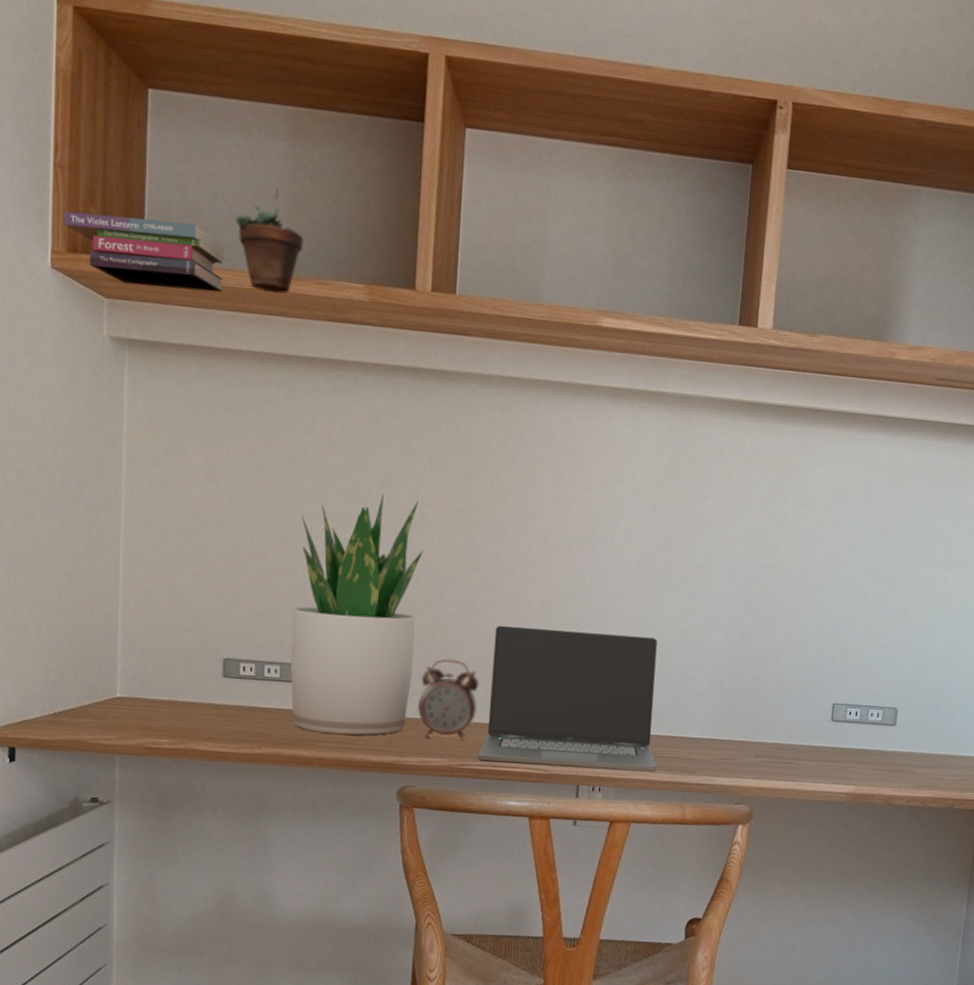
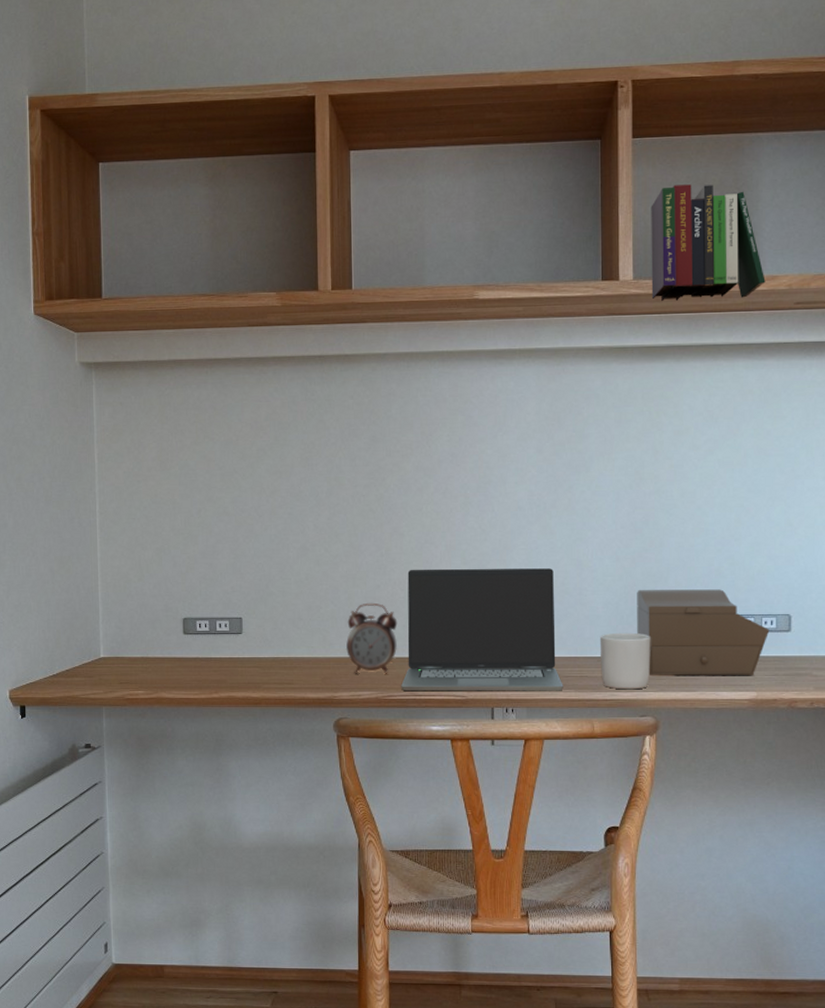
books: present [63,210,227,293] -> none [41,263,166,319]
succulent plant: present [235,187,304,294] -> none [170,223,225,310]
planter: present [290,494,424,736] -> none [236,465,341,677]
mug: none [697,713,754,776] -> present [599,632,651,690]
sewing box: none [740,670,875,768] -> present [637,589,770,675]
books: none [790,229,910,366] -> present [651,184,766,302]

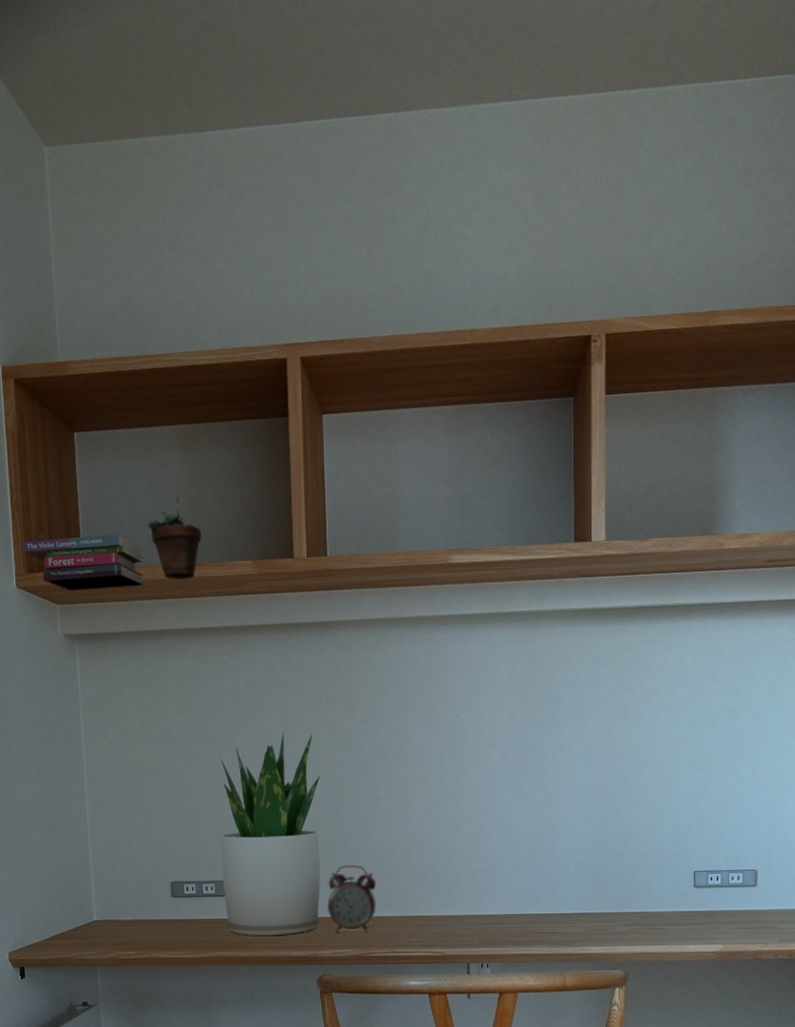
books: none [41,263,166,319] -> present [21,534,144,591]
succulent plant: none [170,223,225,310] -> present [148,492,202,580]
planter: none [236,465,341,677] -> present [220,732,321,937]
laptop: present [401,568,563,691] -> none [381,829,536,948]
mug: present [599,632,651,690] -> none [571,889,621,944]
sewing box: present [637,589,770,675] -> none [607,846,736,930]
books: present [651,184,766,302] -> none [624,441,738,563]

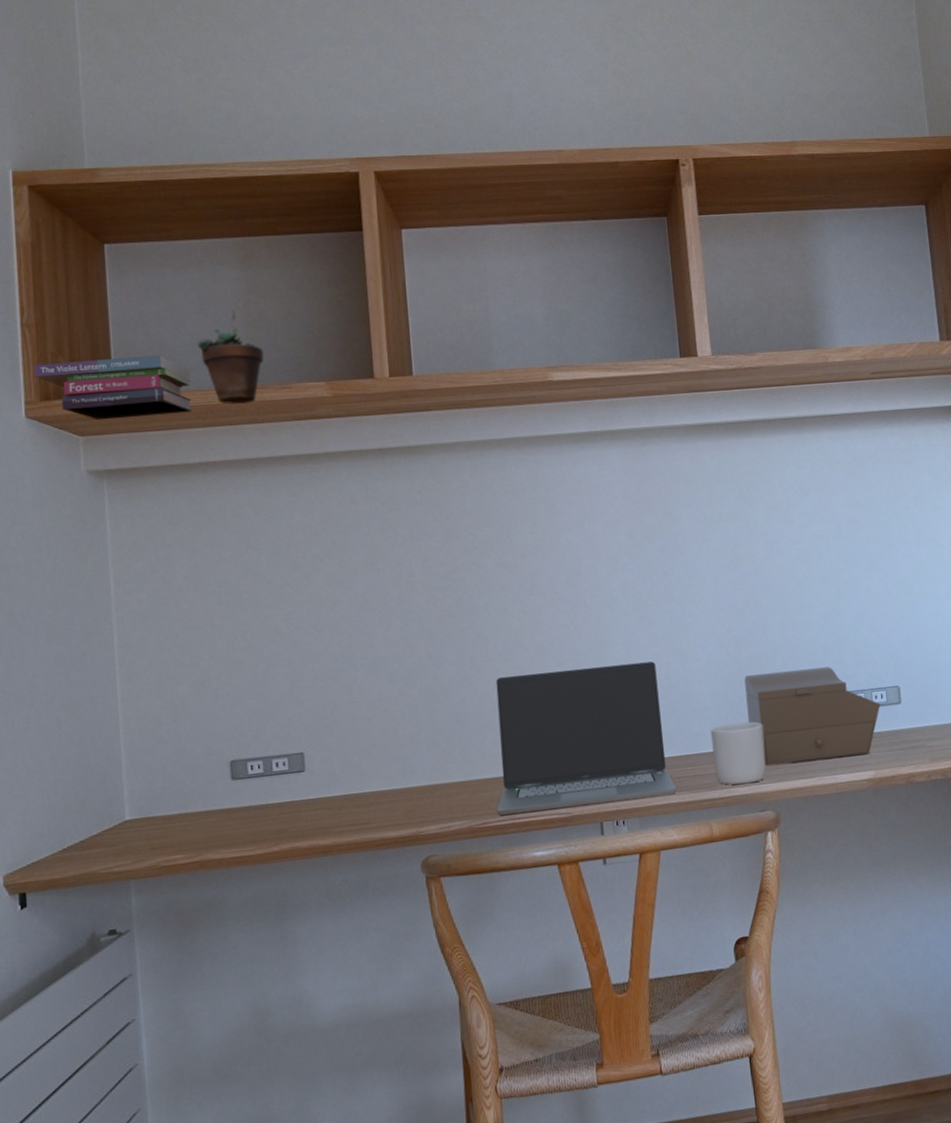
planter: present [220,732,321,937] -> none [291,571,421,819]
alarm clock: present [328,864,377,933] -> none [430,719,490,803]
laptop: none [381,829,536,948] -> present [495,661,677,815]
mug: none [571,889,621,944] -> present [710,721,766,785]
sewing box: none [607,846,736,930] -> present [744,667,881,766]

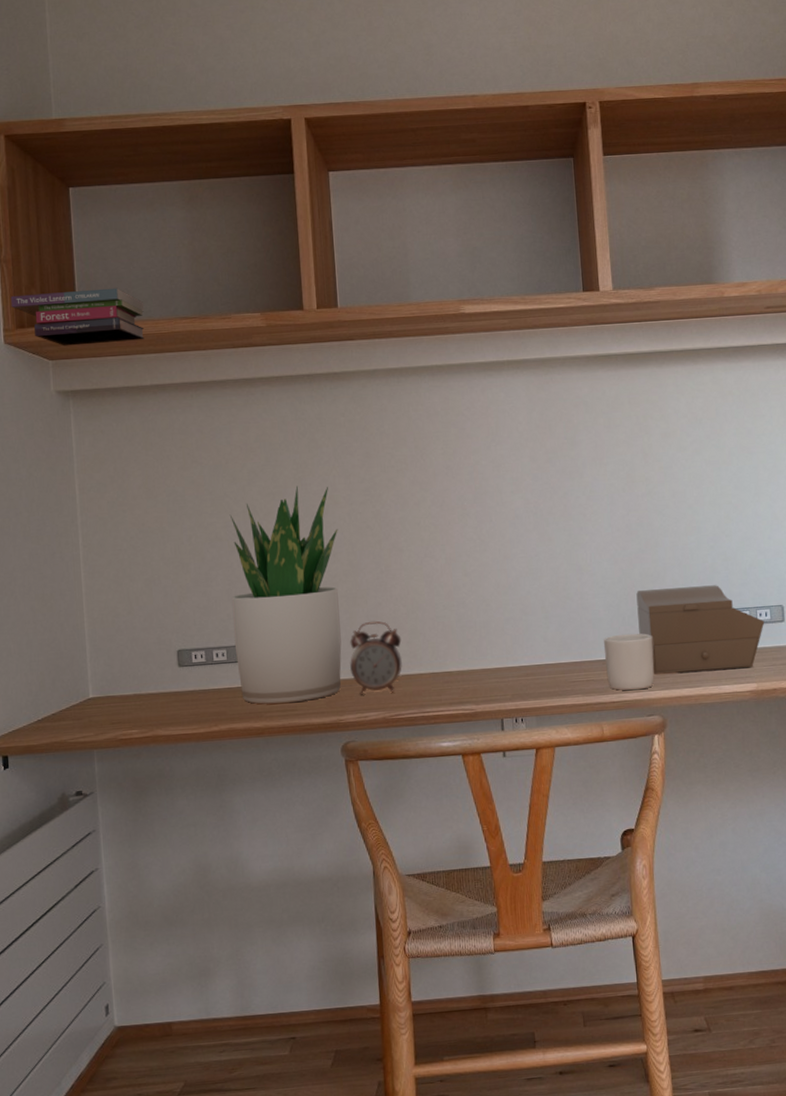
succulent plant: present [197,309,264,405] -> none [149,246,207,333]
planter: none [291,571,421,819] -> present [229,485,342,705]
alarm clock: none [430,719,490,803] -> present [350,620,402,695]
laptop: present [495,661,677,815] -> none [408,575,571,708]

